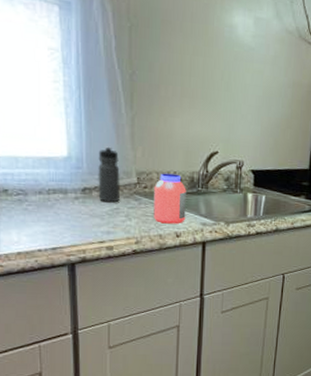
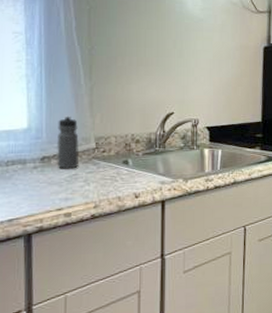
jar: present [153,173,186,224] -> none [112,136,144,185]

